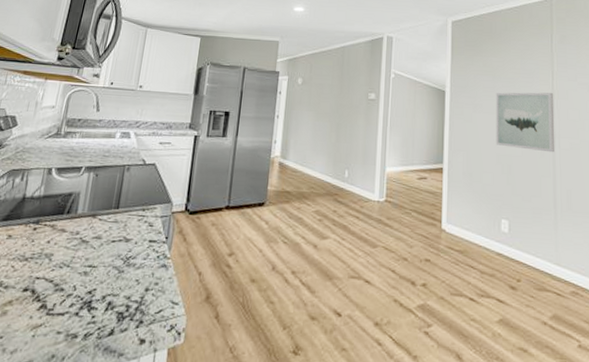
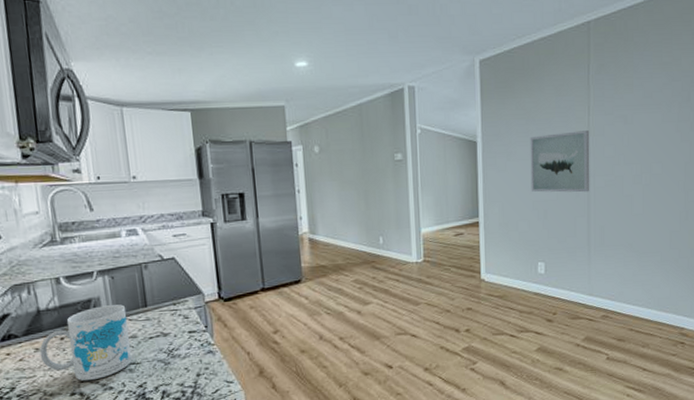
mug: none [9,201,100,278] -> present [39,304,132,381]

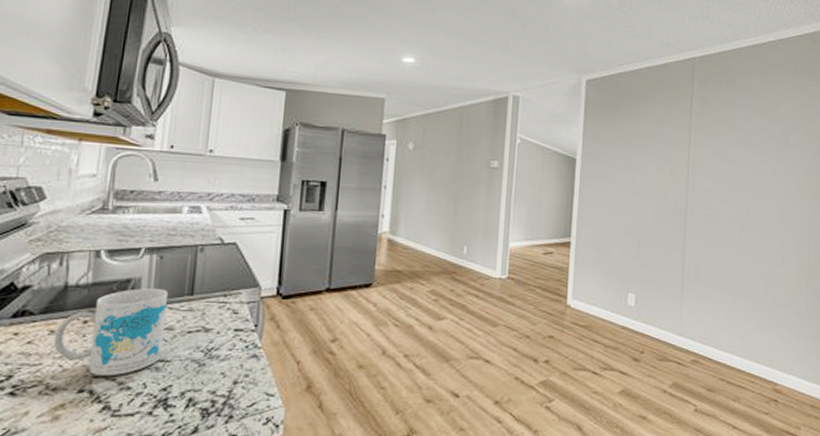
wall art: present [530,130,590,193] -> none [627,160,690,224]

